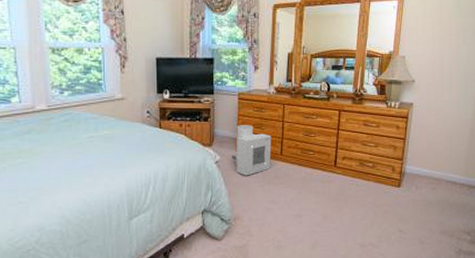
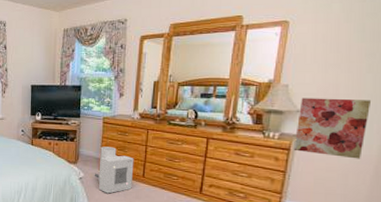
wall art: none [411,68,466,123] -> present [293,98,370,159]

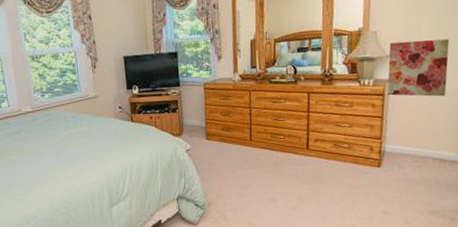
air purifier: present [94,146,134,194] -> none [201,113,241,163]

